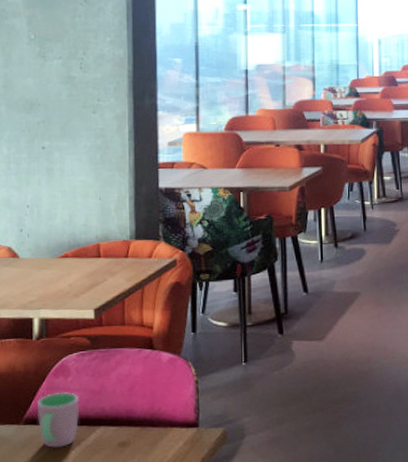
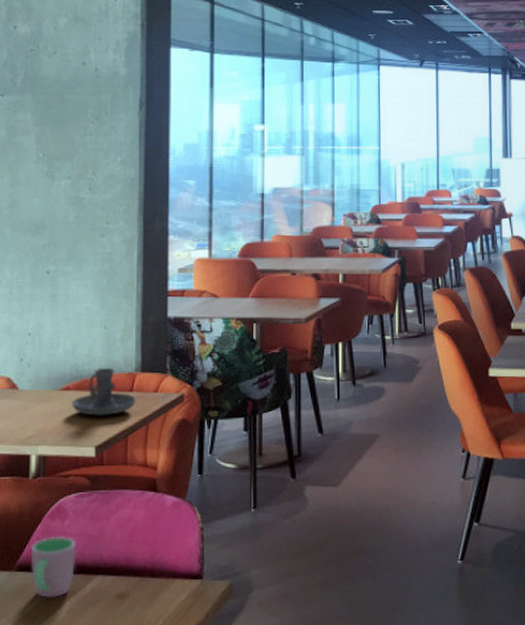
candle holder: none [70,237,131,282] -> present [71,368,136,417]

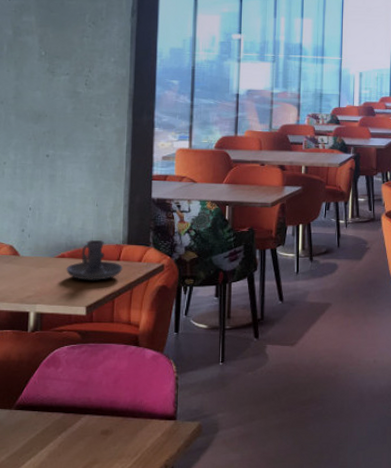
cup: present [30,536,76,598] -> none [28,381,68,433]

